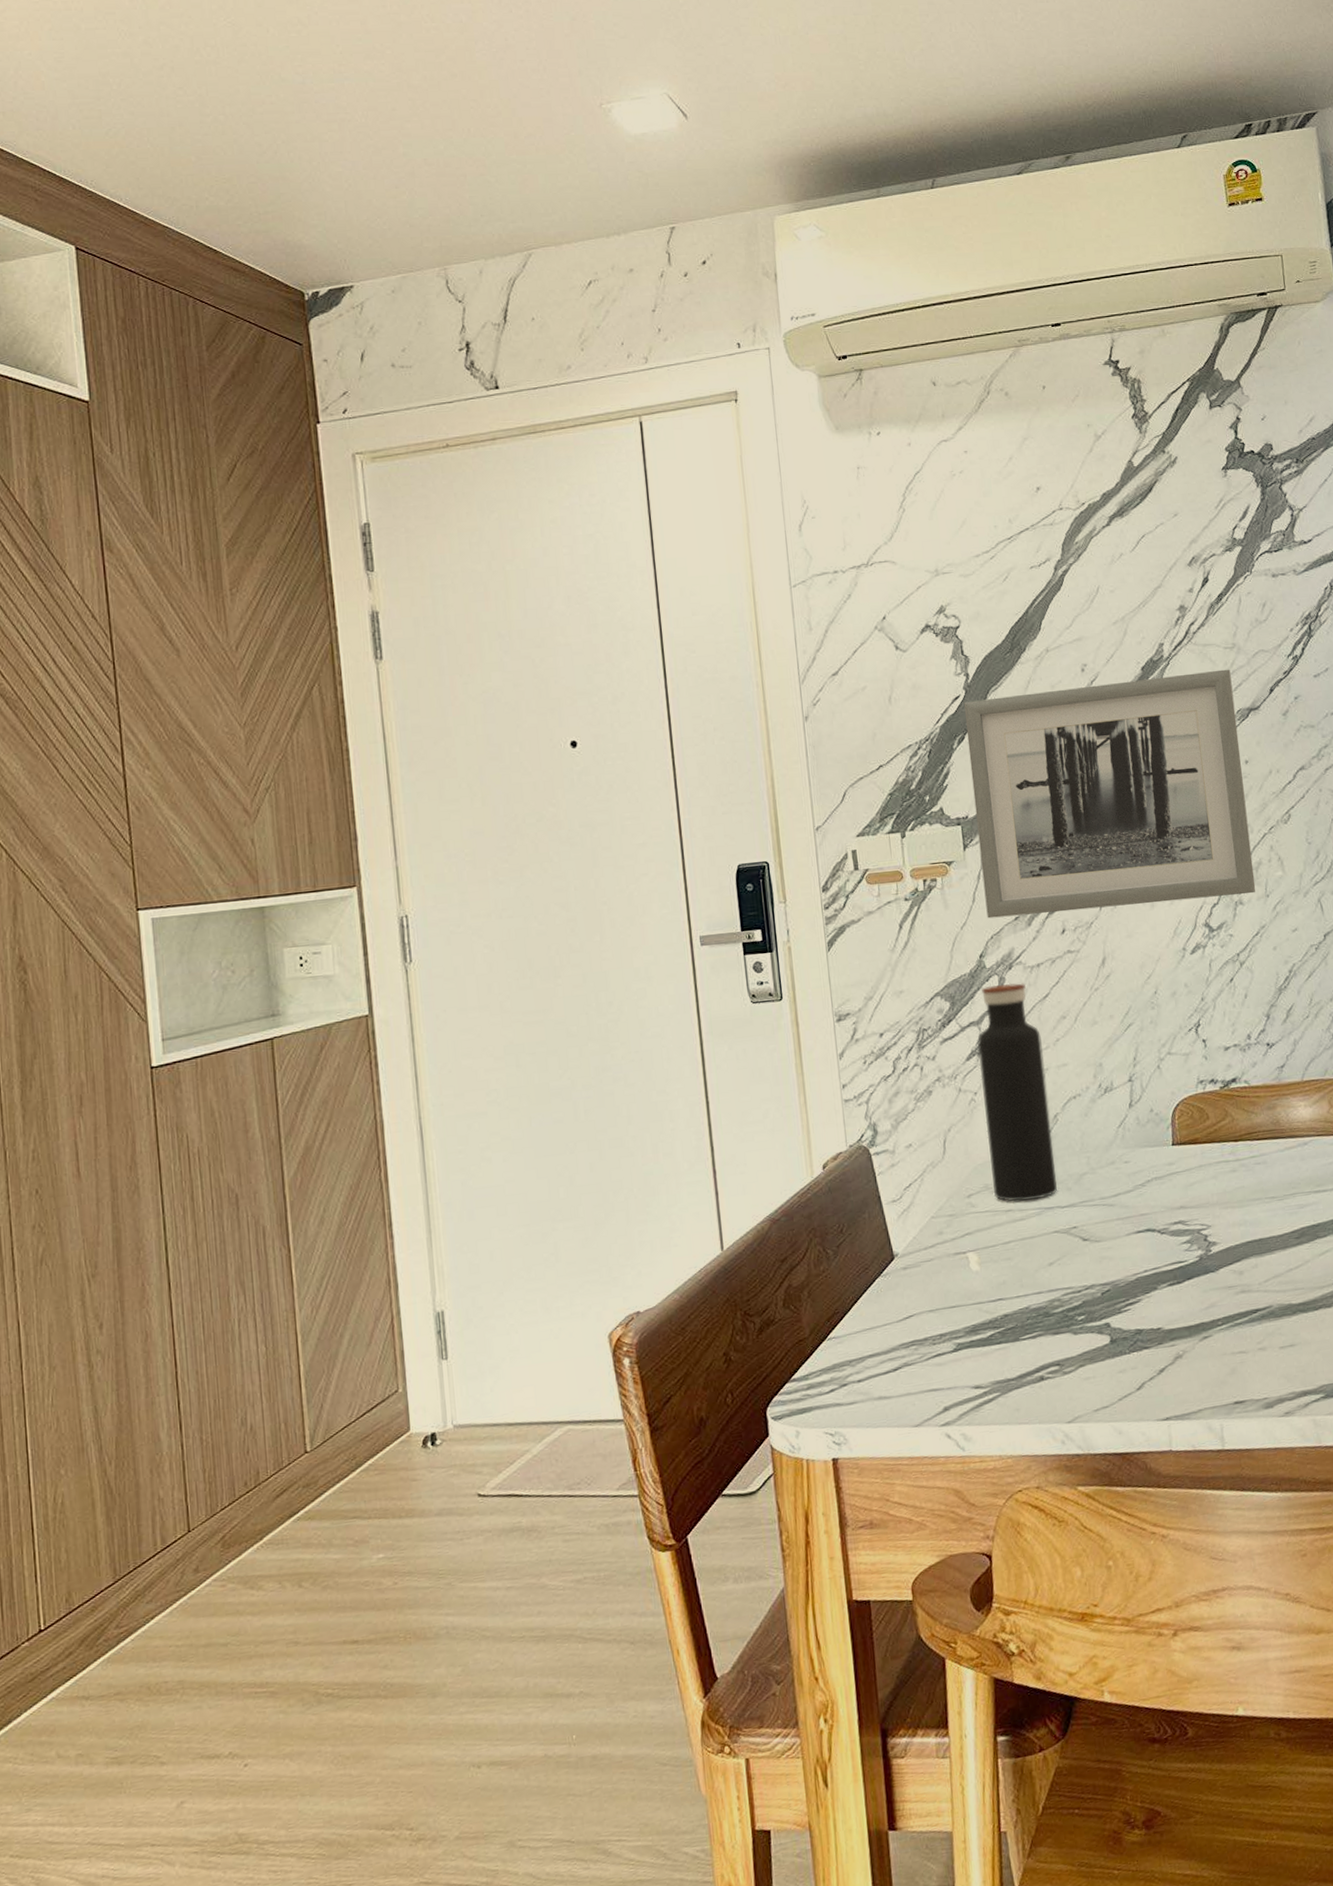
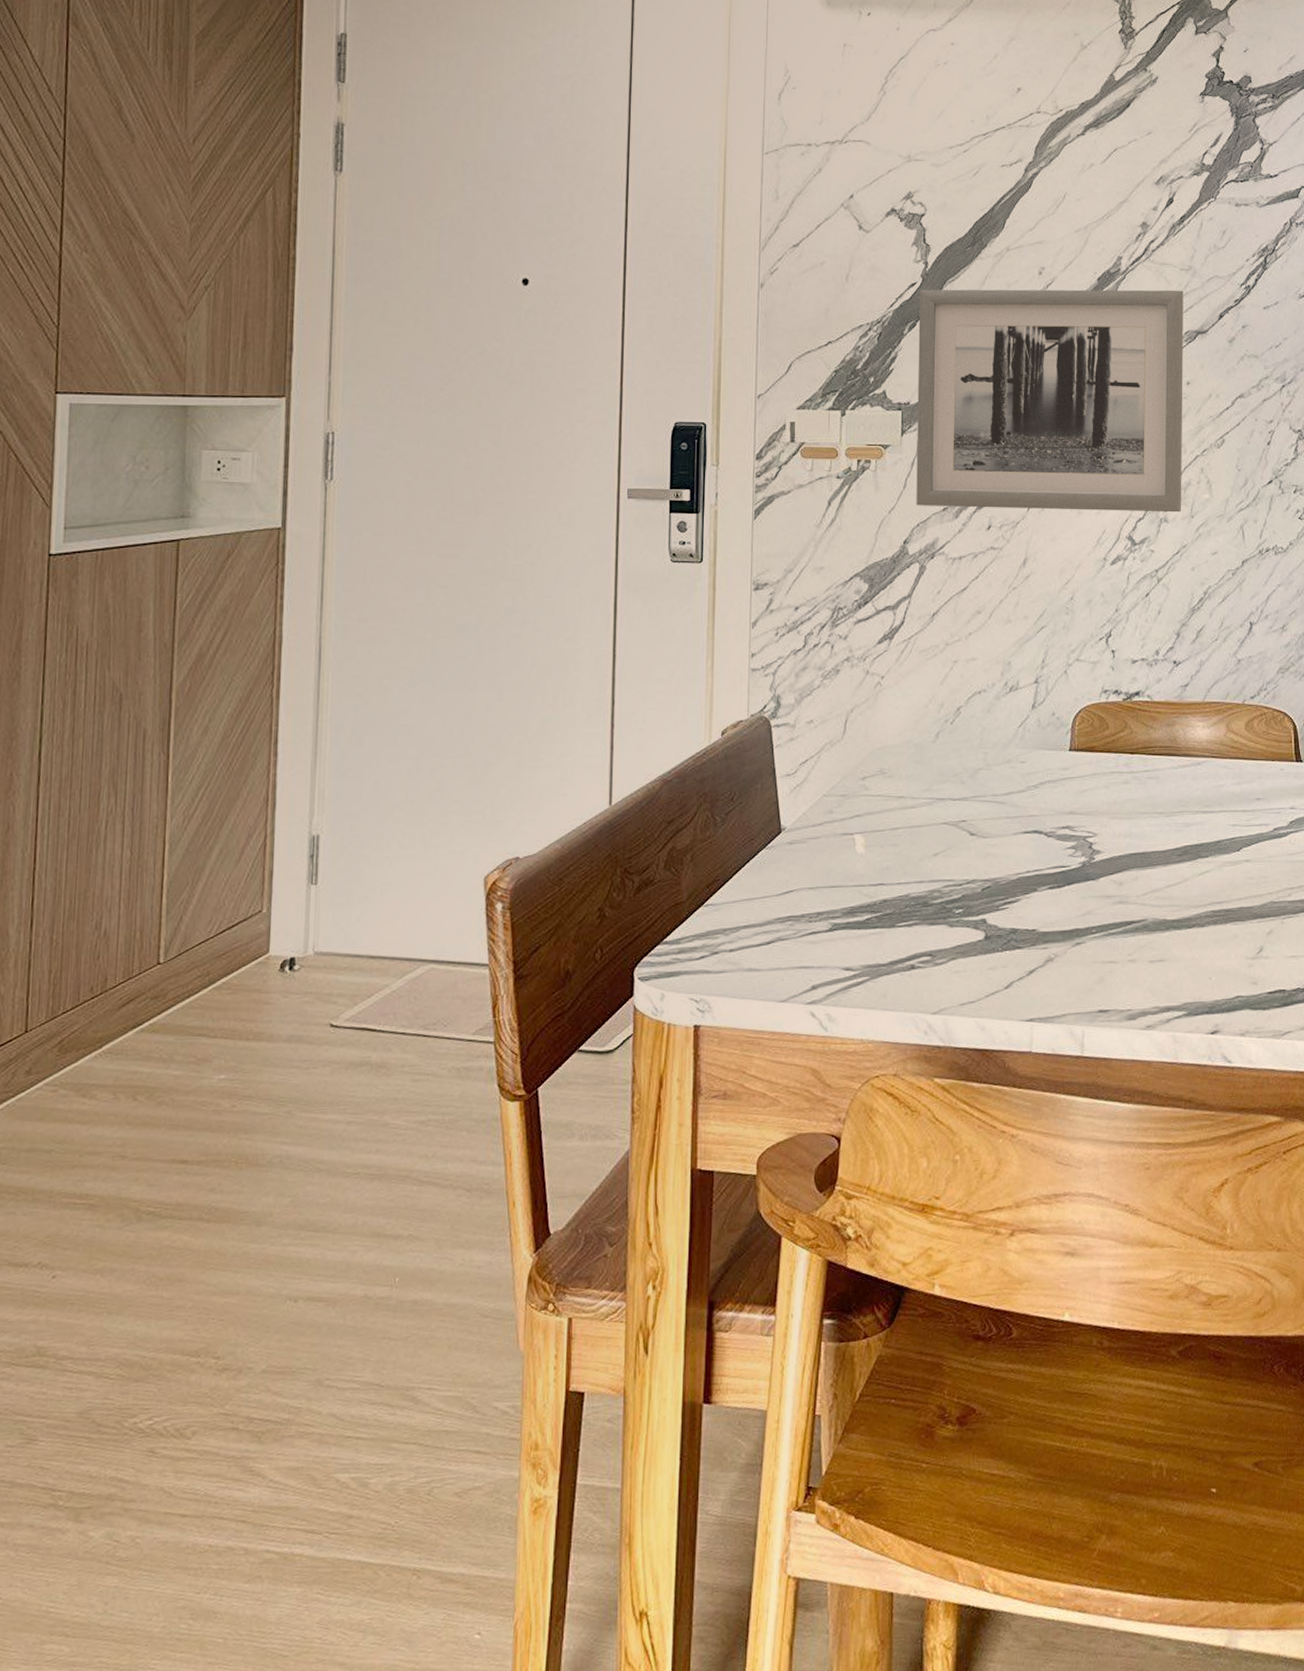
water bottle: present [977,983,1058,1202] -> none [888,572,954,789]

